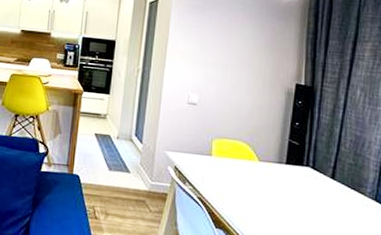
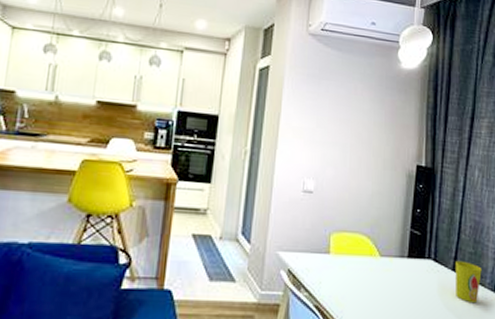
cup: none [334,169,362,210] -> present [456,260,482,304]

